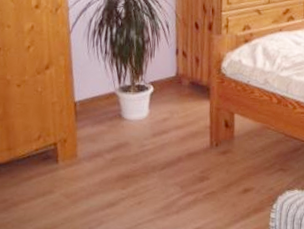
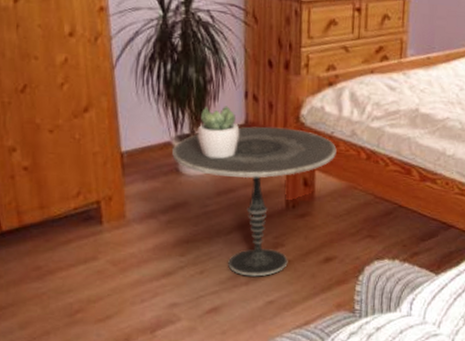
side table: none [116,77,252,206] -> present [172,126,337,277]
succulent plant: none [136,61,172,106] -> present [197,106,240,159]

